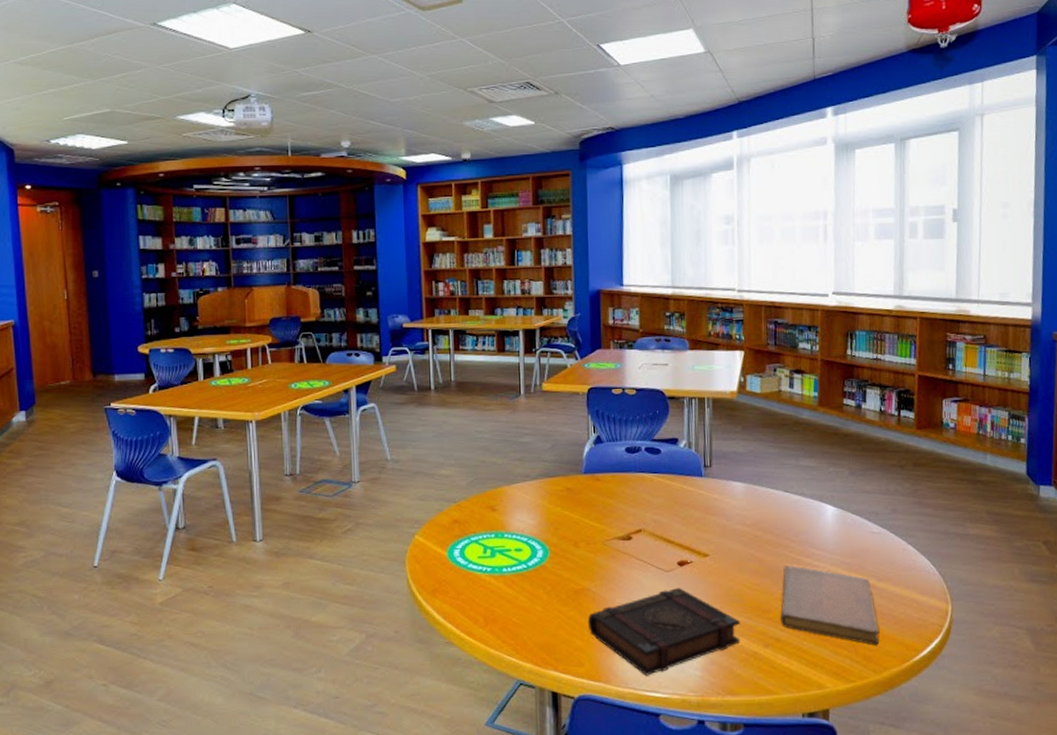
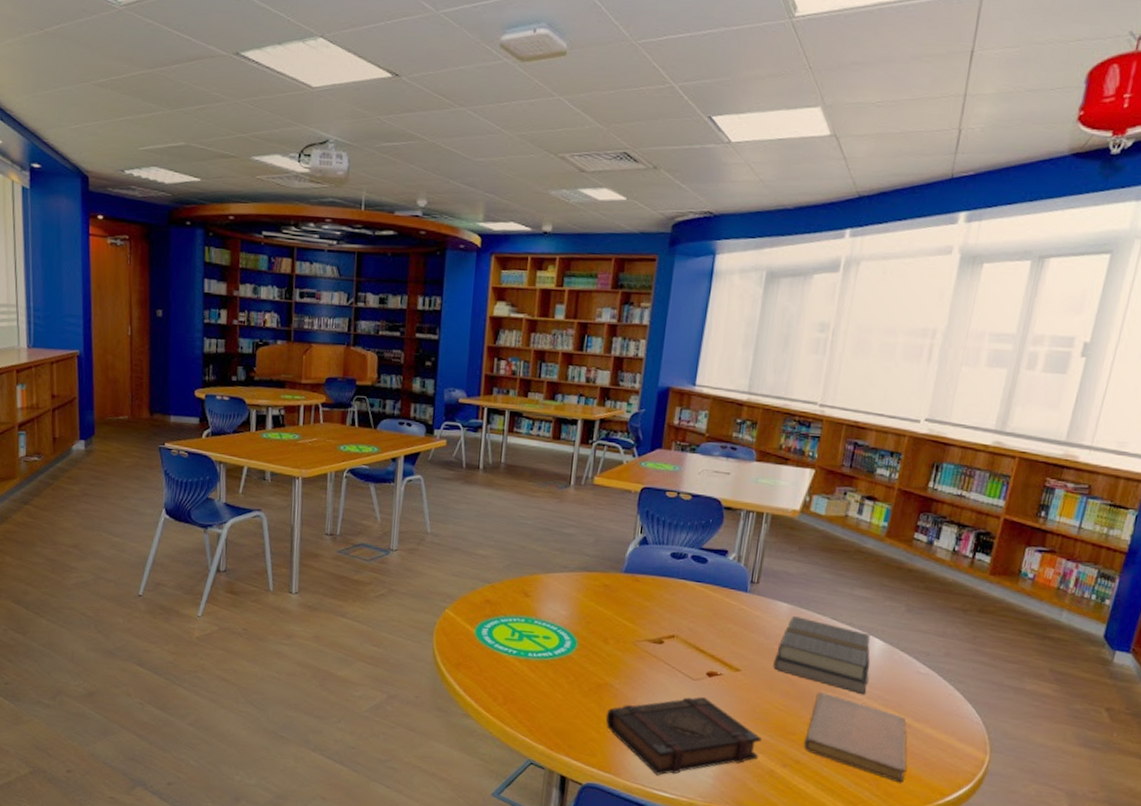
book: none [738,494,829,563] -> present [773,616,871,695]

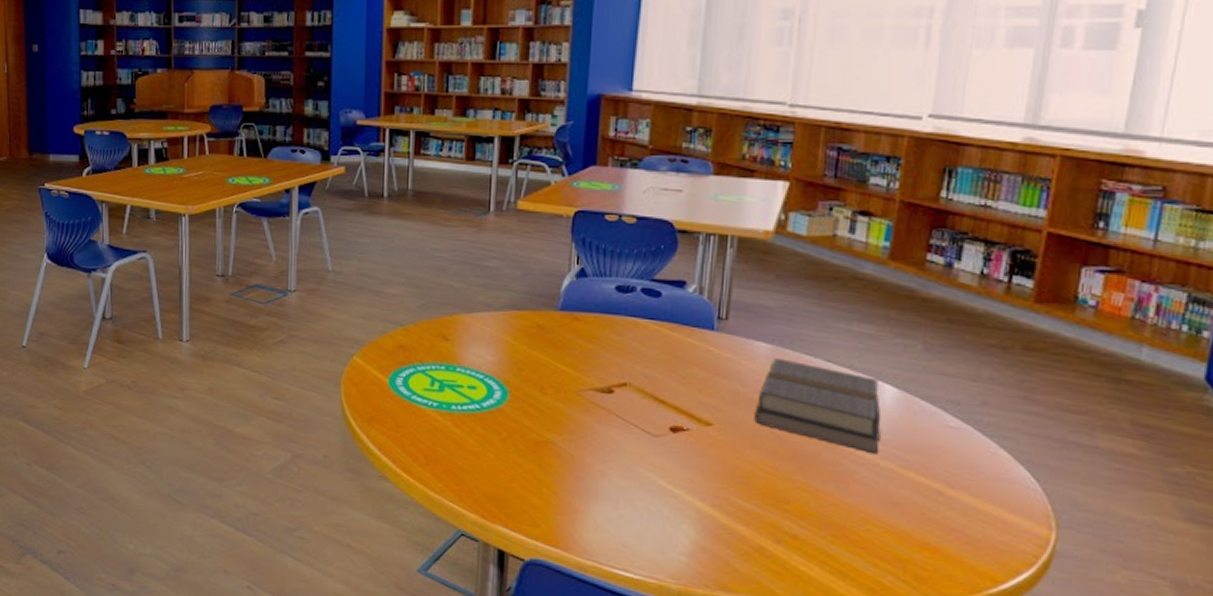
book: present [605,697,761,775] -> none [548,457,745,551]
notebook: present [804,692,907,783] -> none [801,451,942,566]

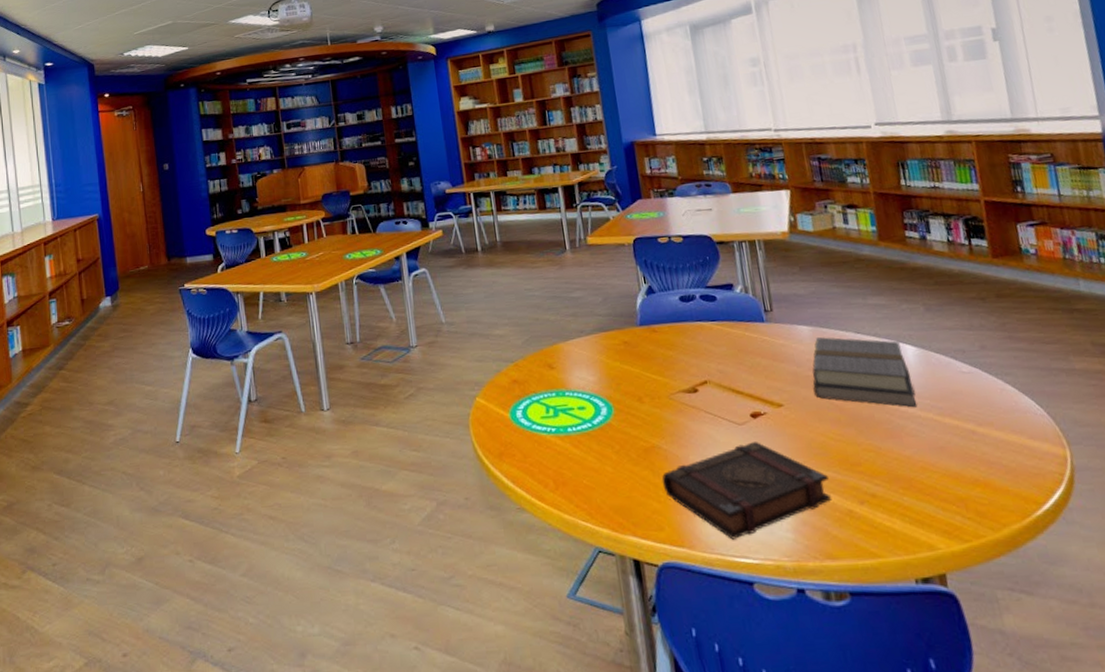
book: none [548,457,745,551] -> present [661,442,832,540]

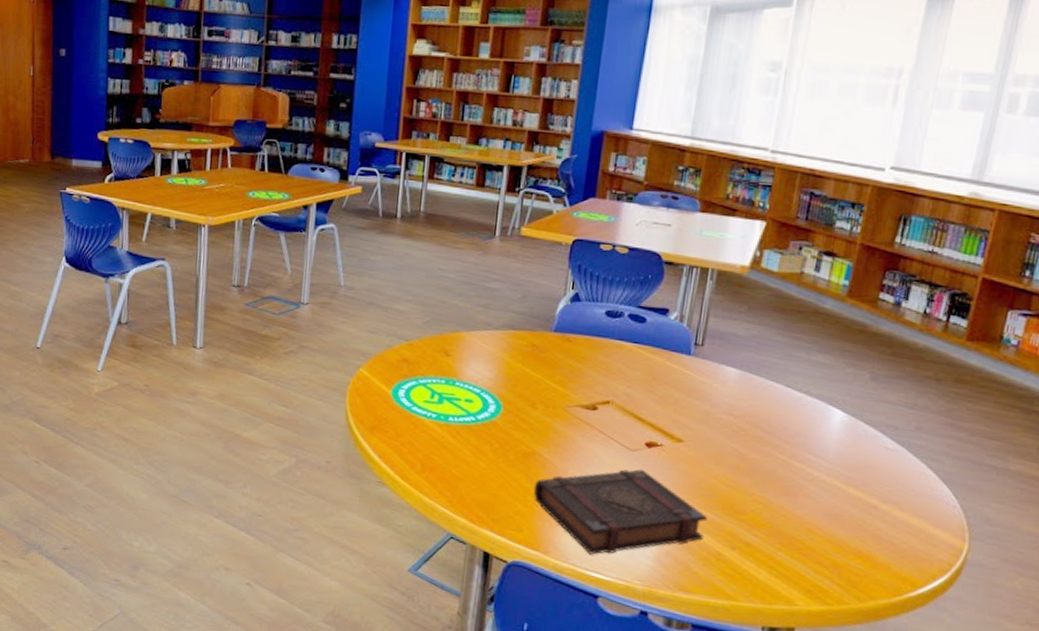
book: present [812,337,918,408] -> none [720,383,830,472]

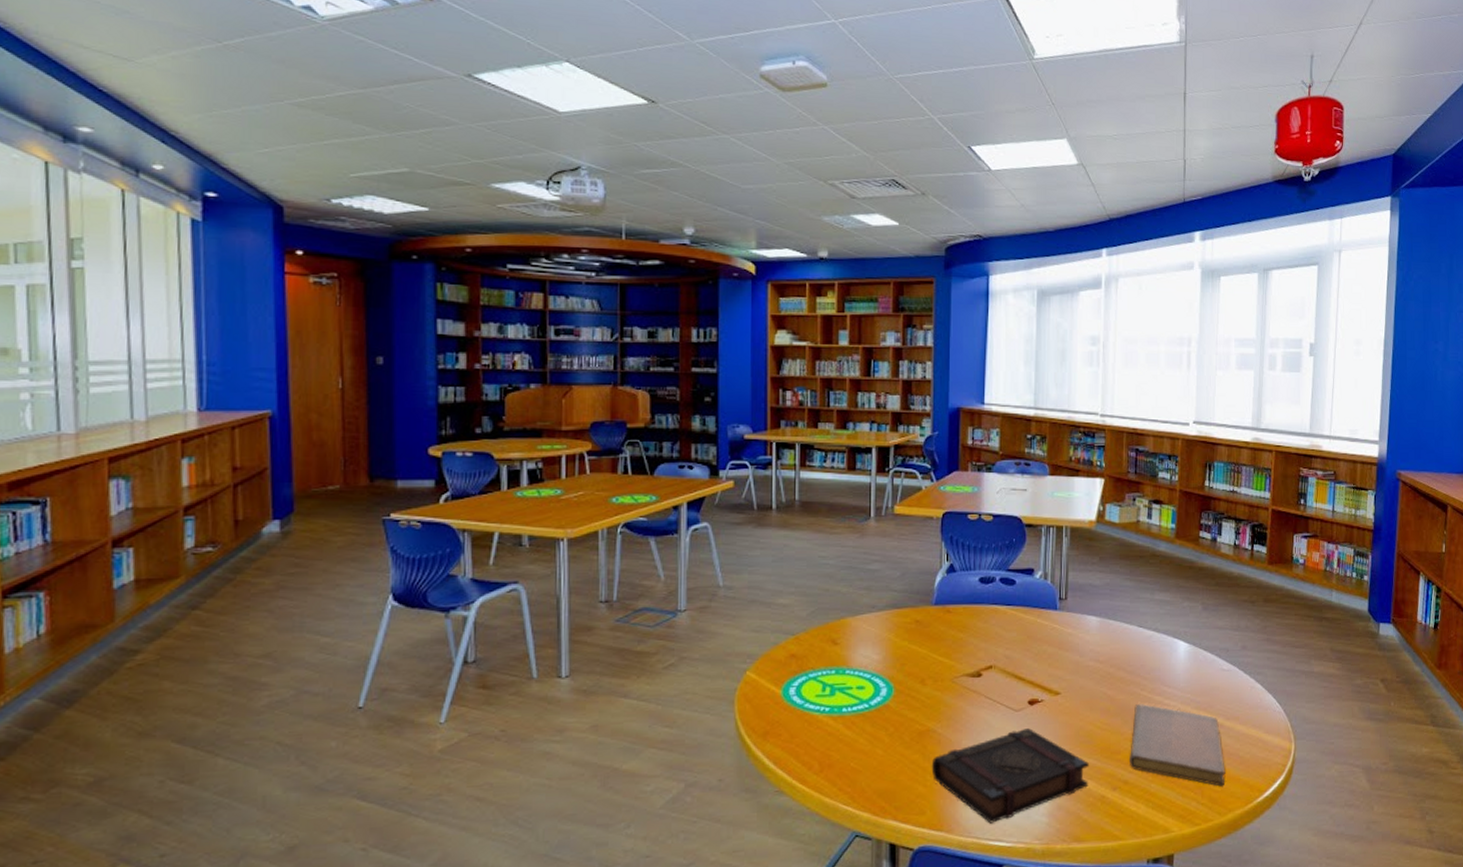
notebook: none [755,467,873,572] -> present [1130,704,1226,787]

